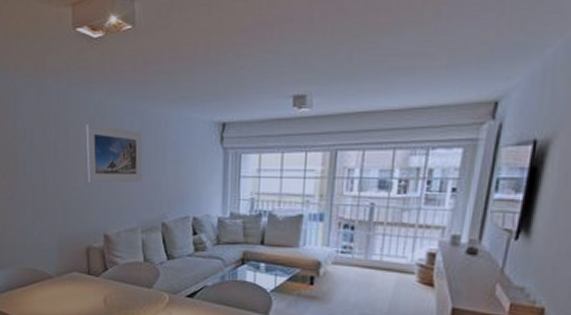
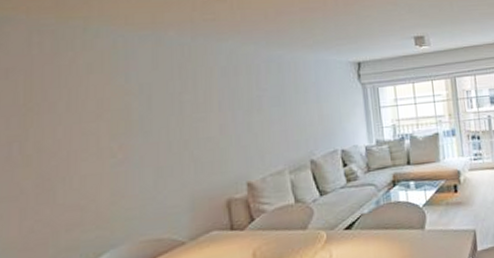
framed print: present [86,124,143,183] -> none [217,72,285,131]

